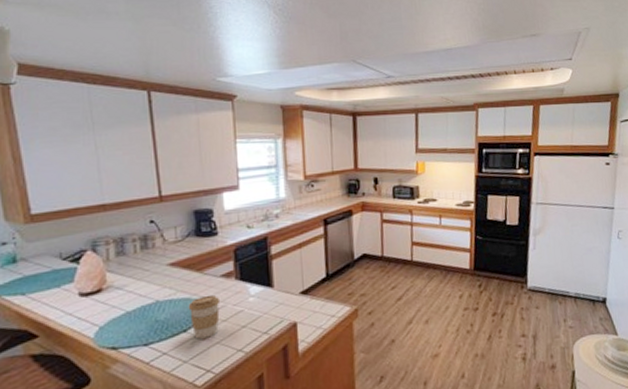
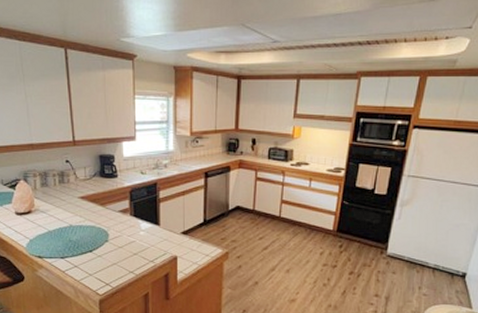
coffee cup: present [188,294,221,339] -> none [93,225,118,259]

